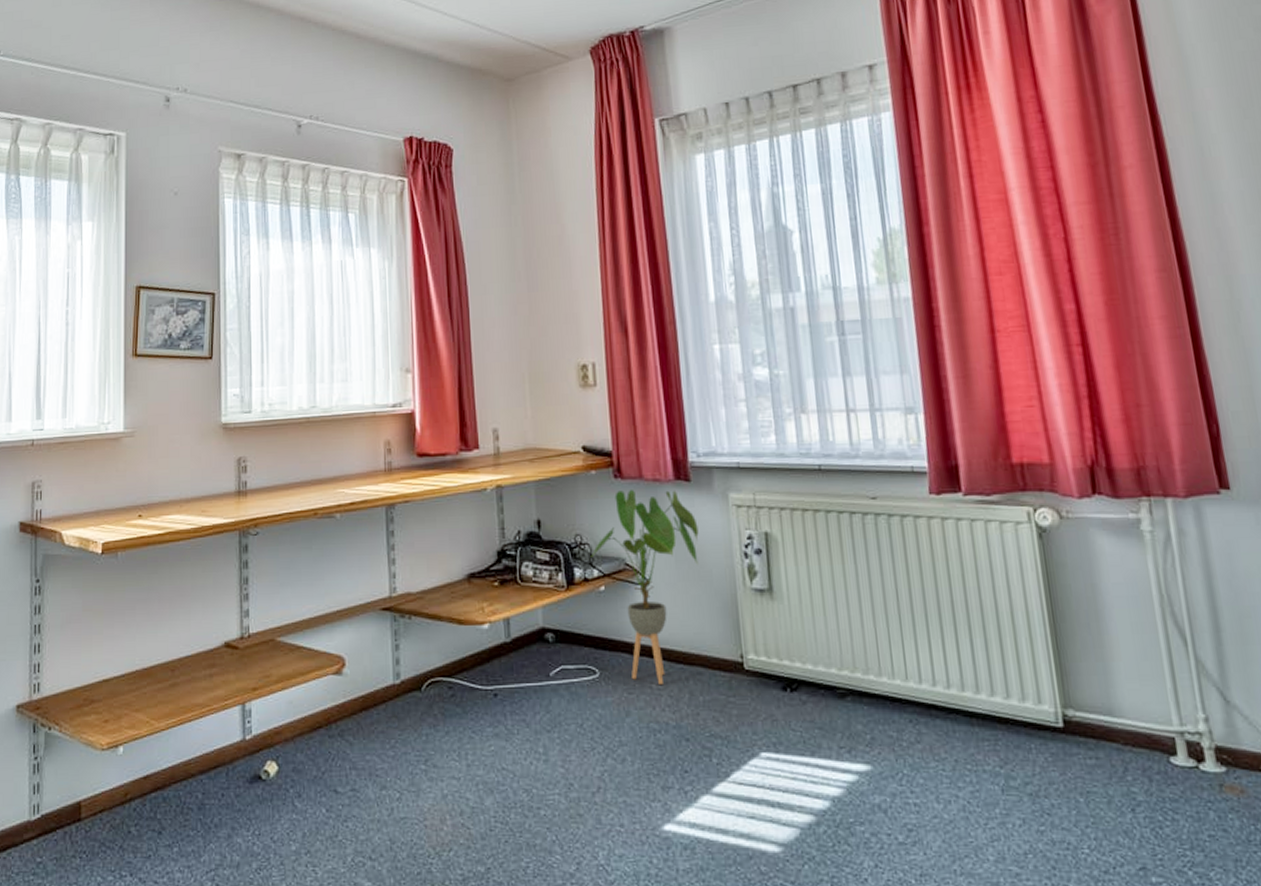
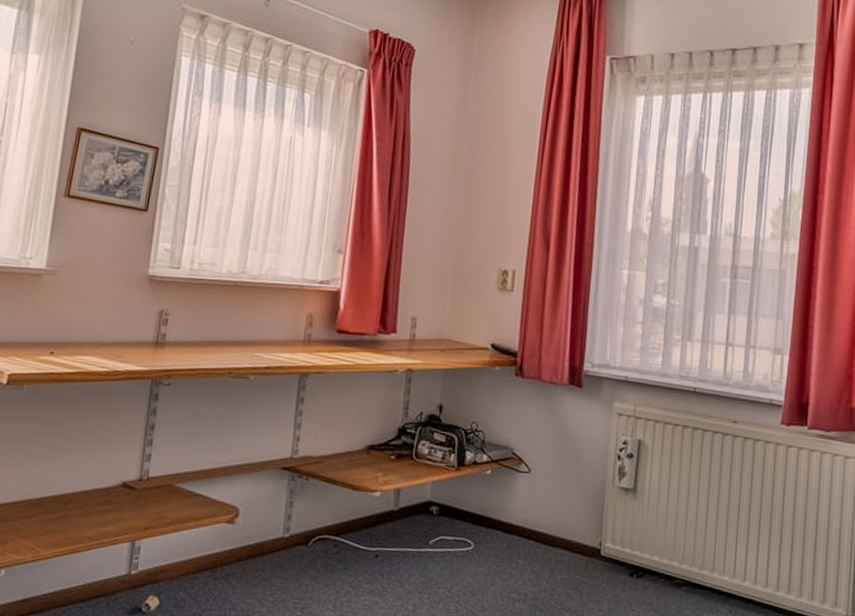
house plant: present [590,489,699,684] -> none [483,387,582,561]

